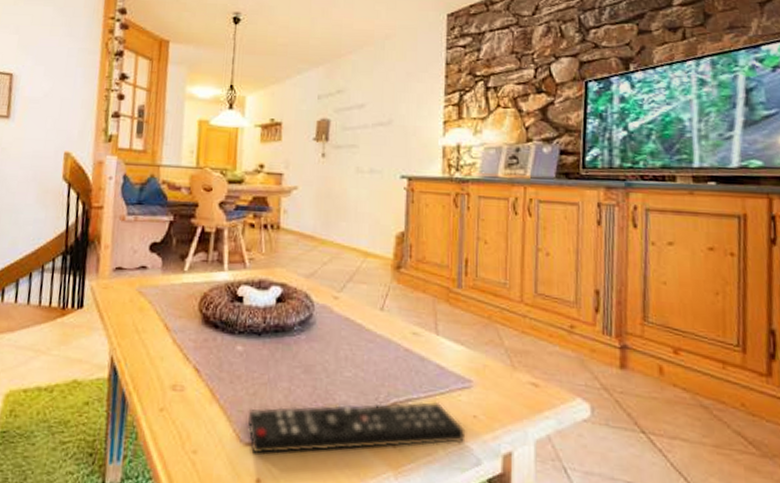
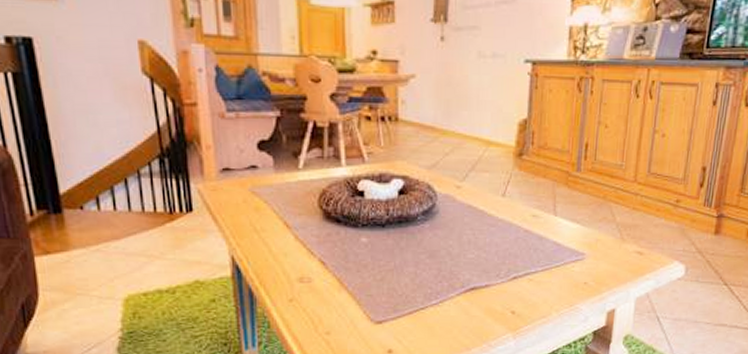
remote control: present [247,401,466,455] -> none [376,273,577,330]

